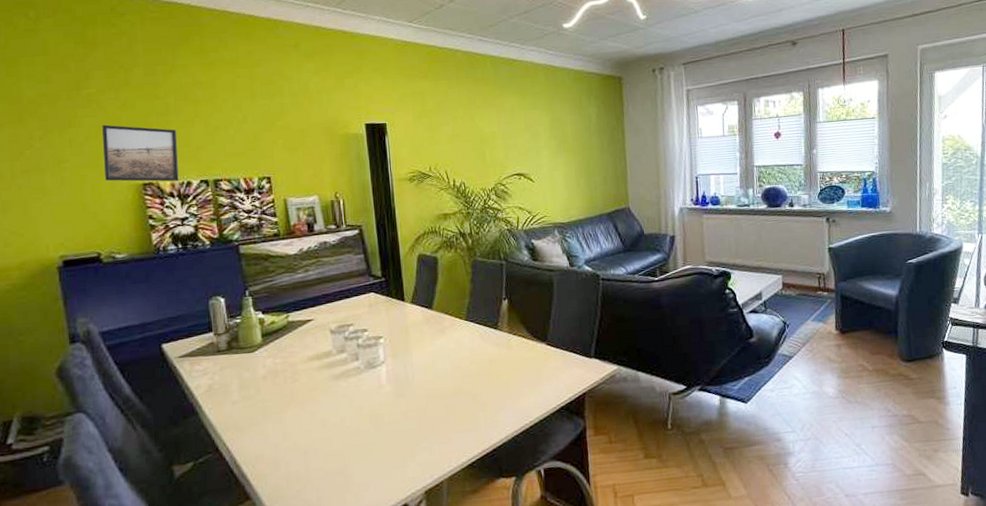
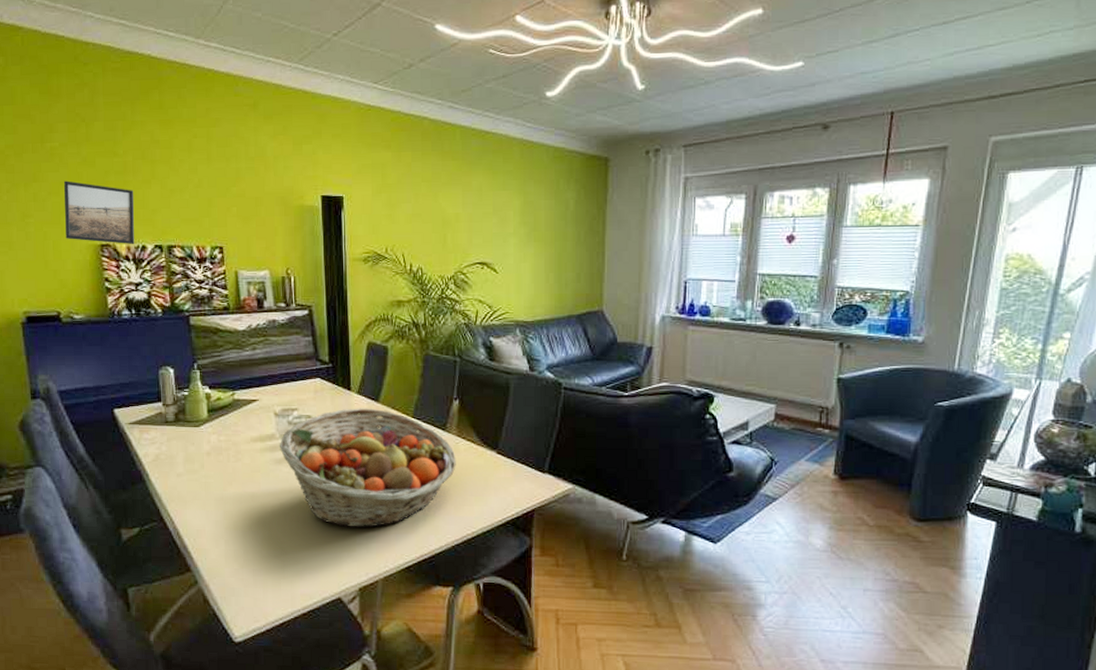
fruit basket: none [337,316,510,433] -> present [280,408,456,528]

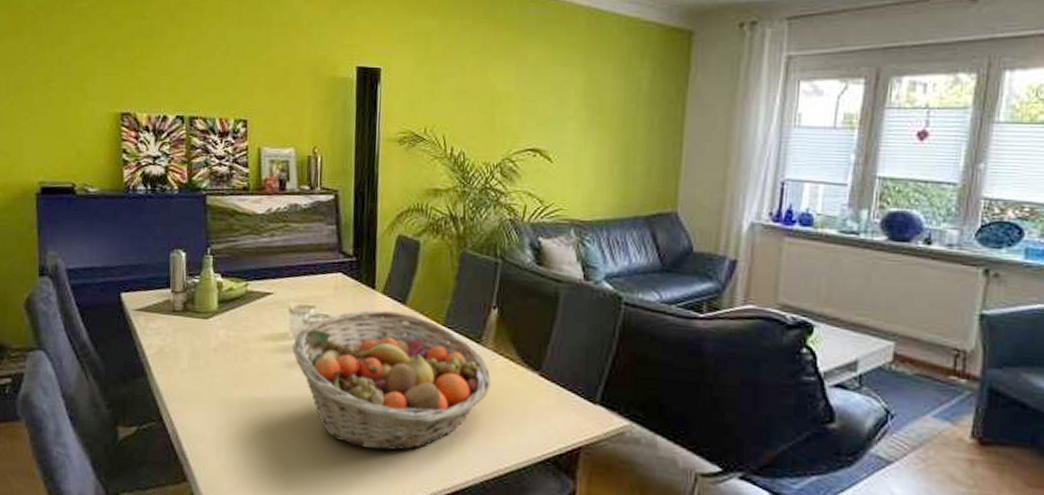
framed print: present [64,181,135,245] -> none [87,44,159,115]

